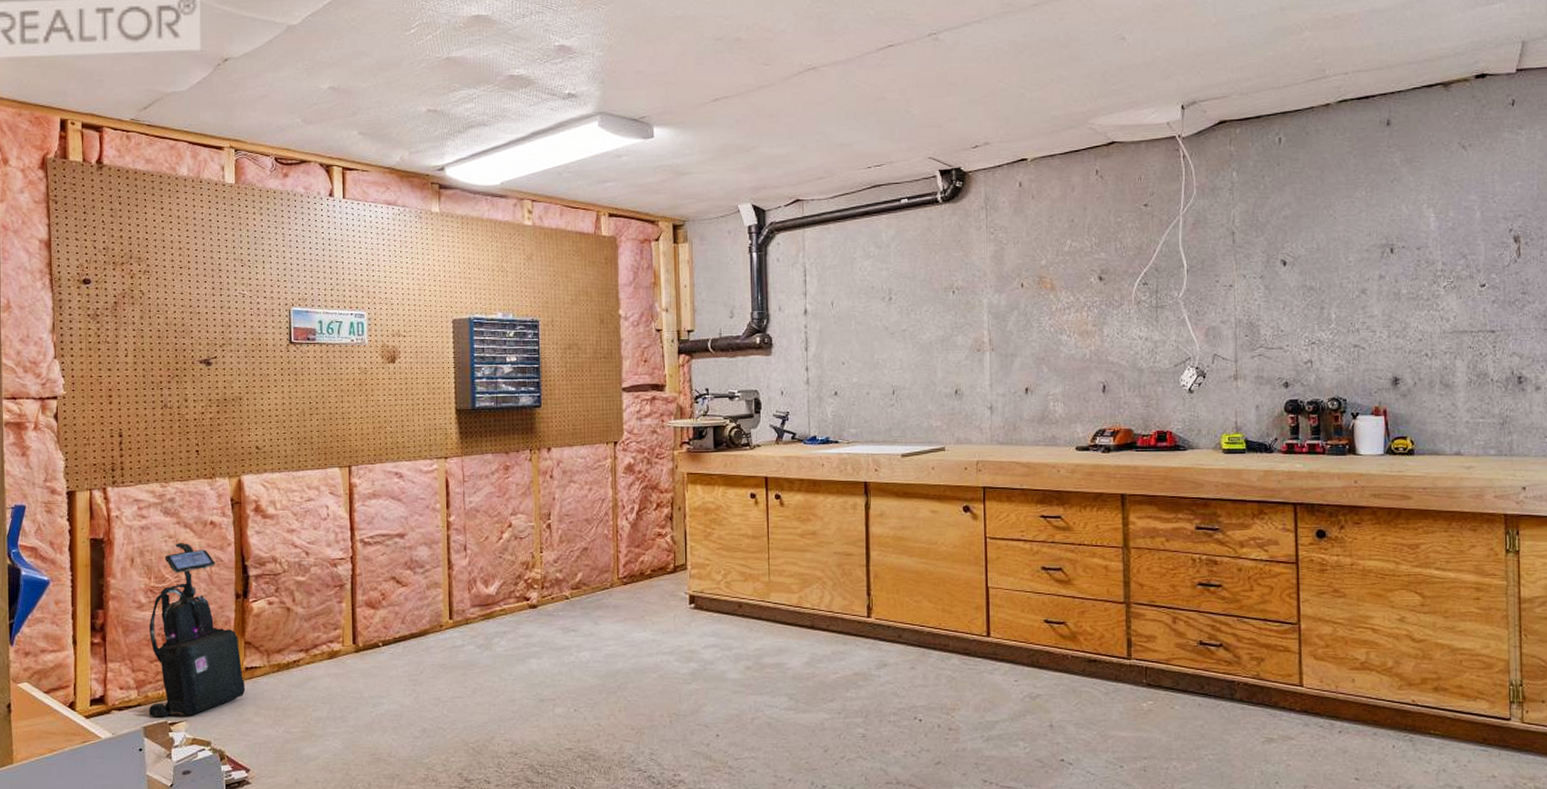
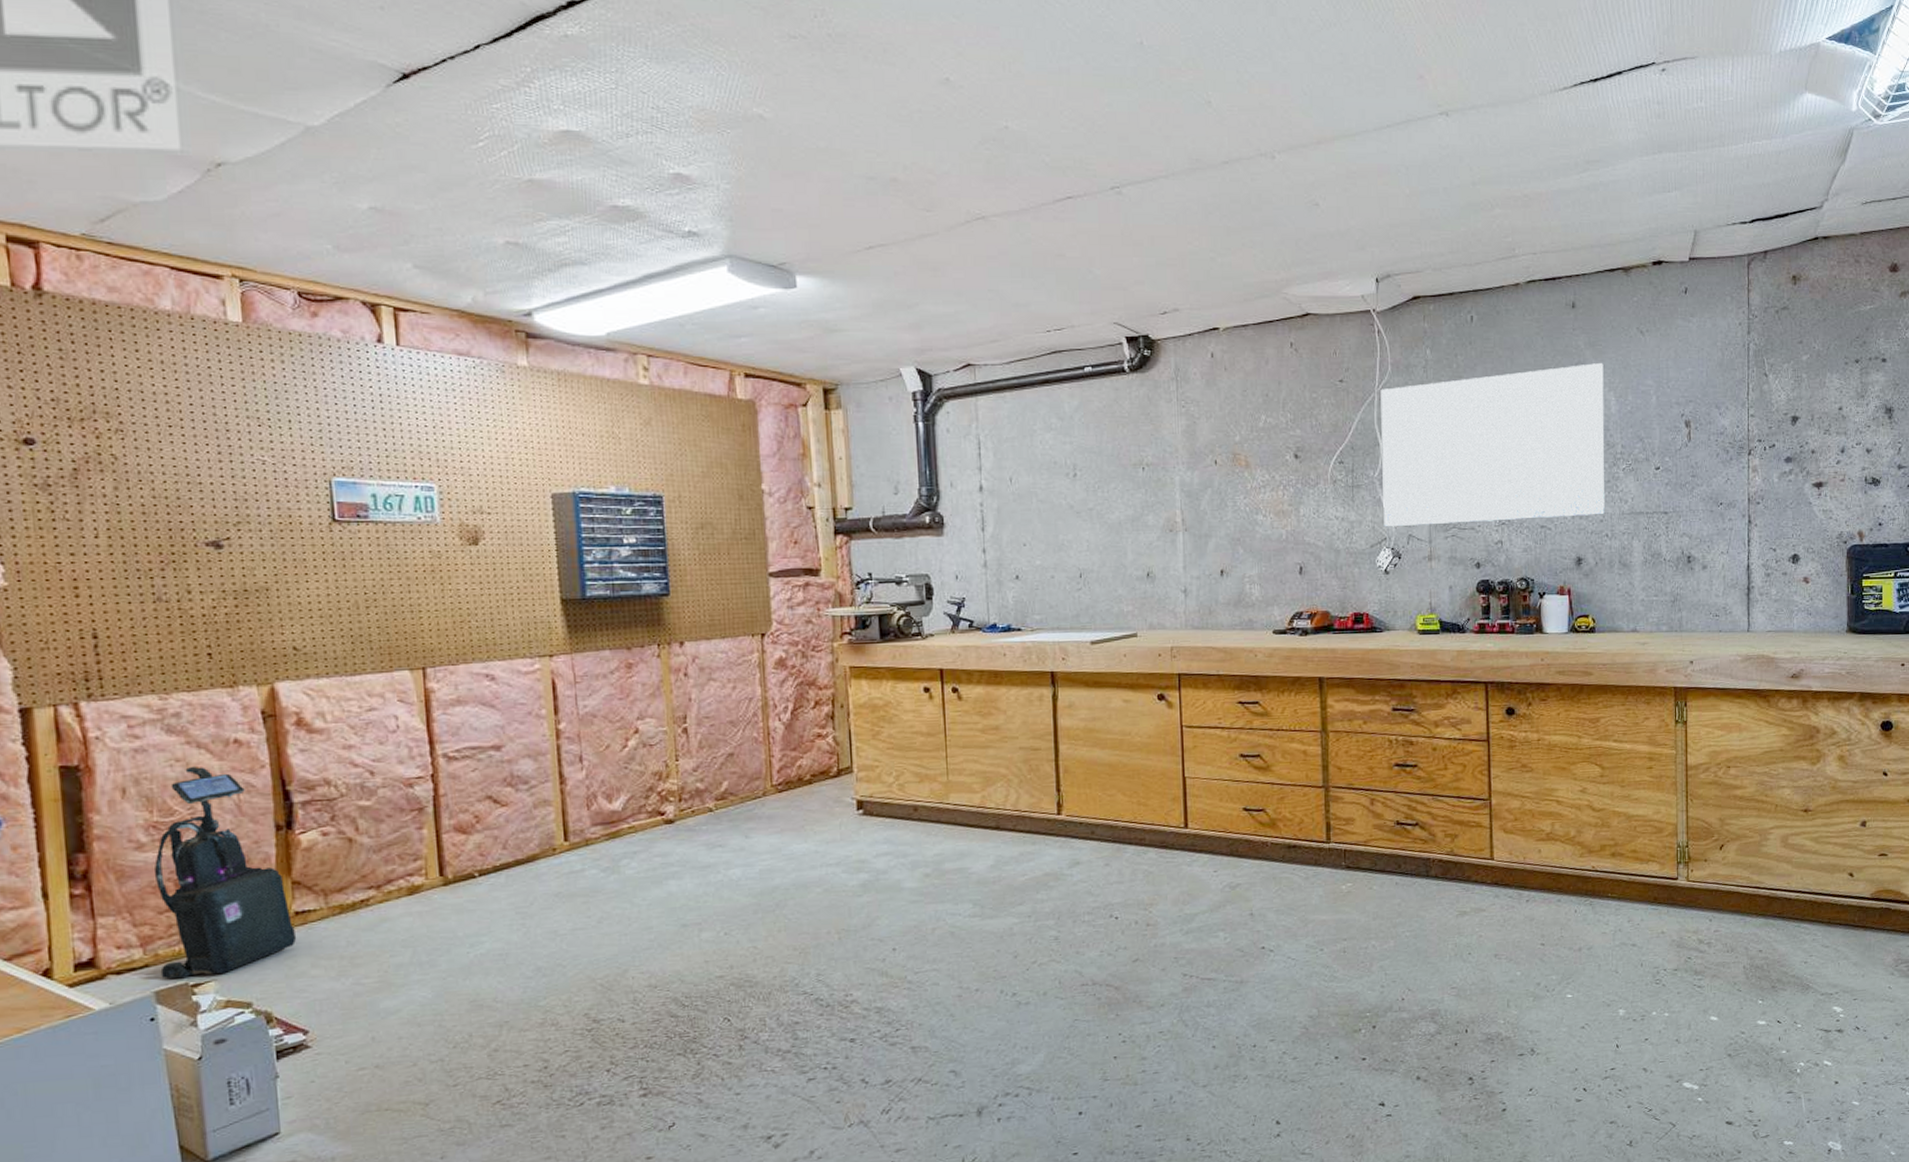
wall art: none [1185,180,1424,347] -> present [1380,363,1605,527]

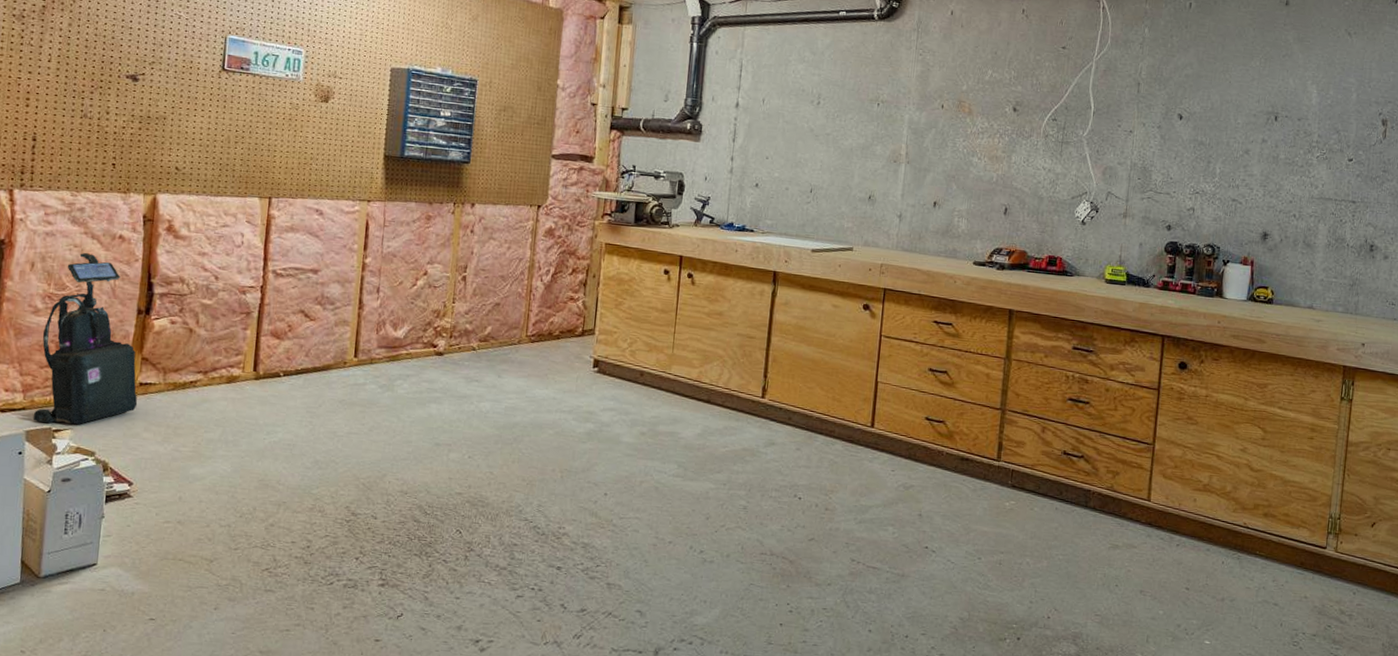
wall art: present [1380,363,1605,527] -> none [1086,57,1309,197]

